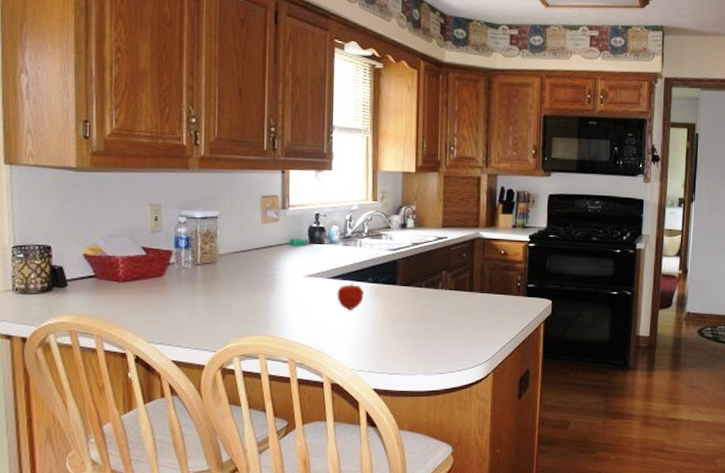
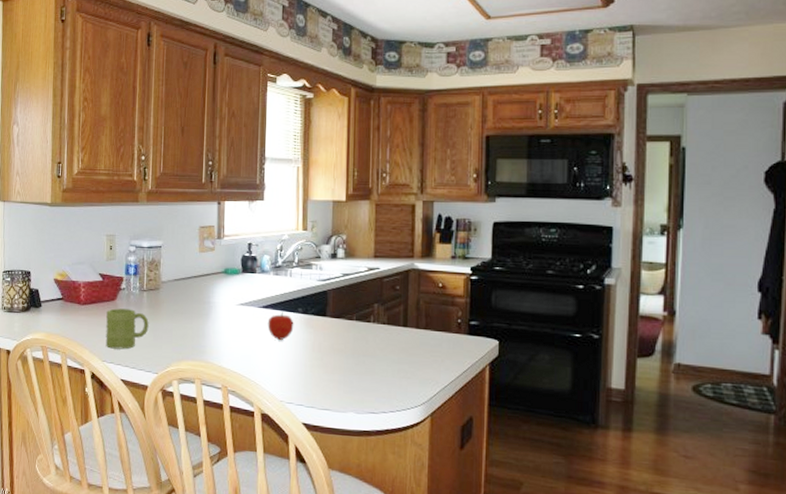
mug: none [152,285,204,329] -> present [105,308,149,350]

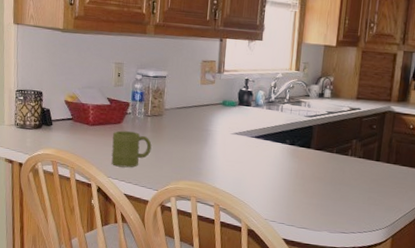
fruit: present [267,312,294,340] -> none [258,142,282,167]

